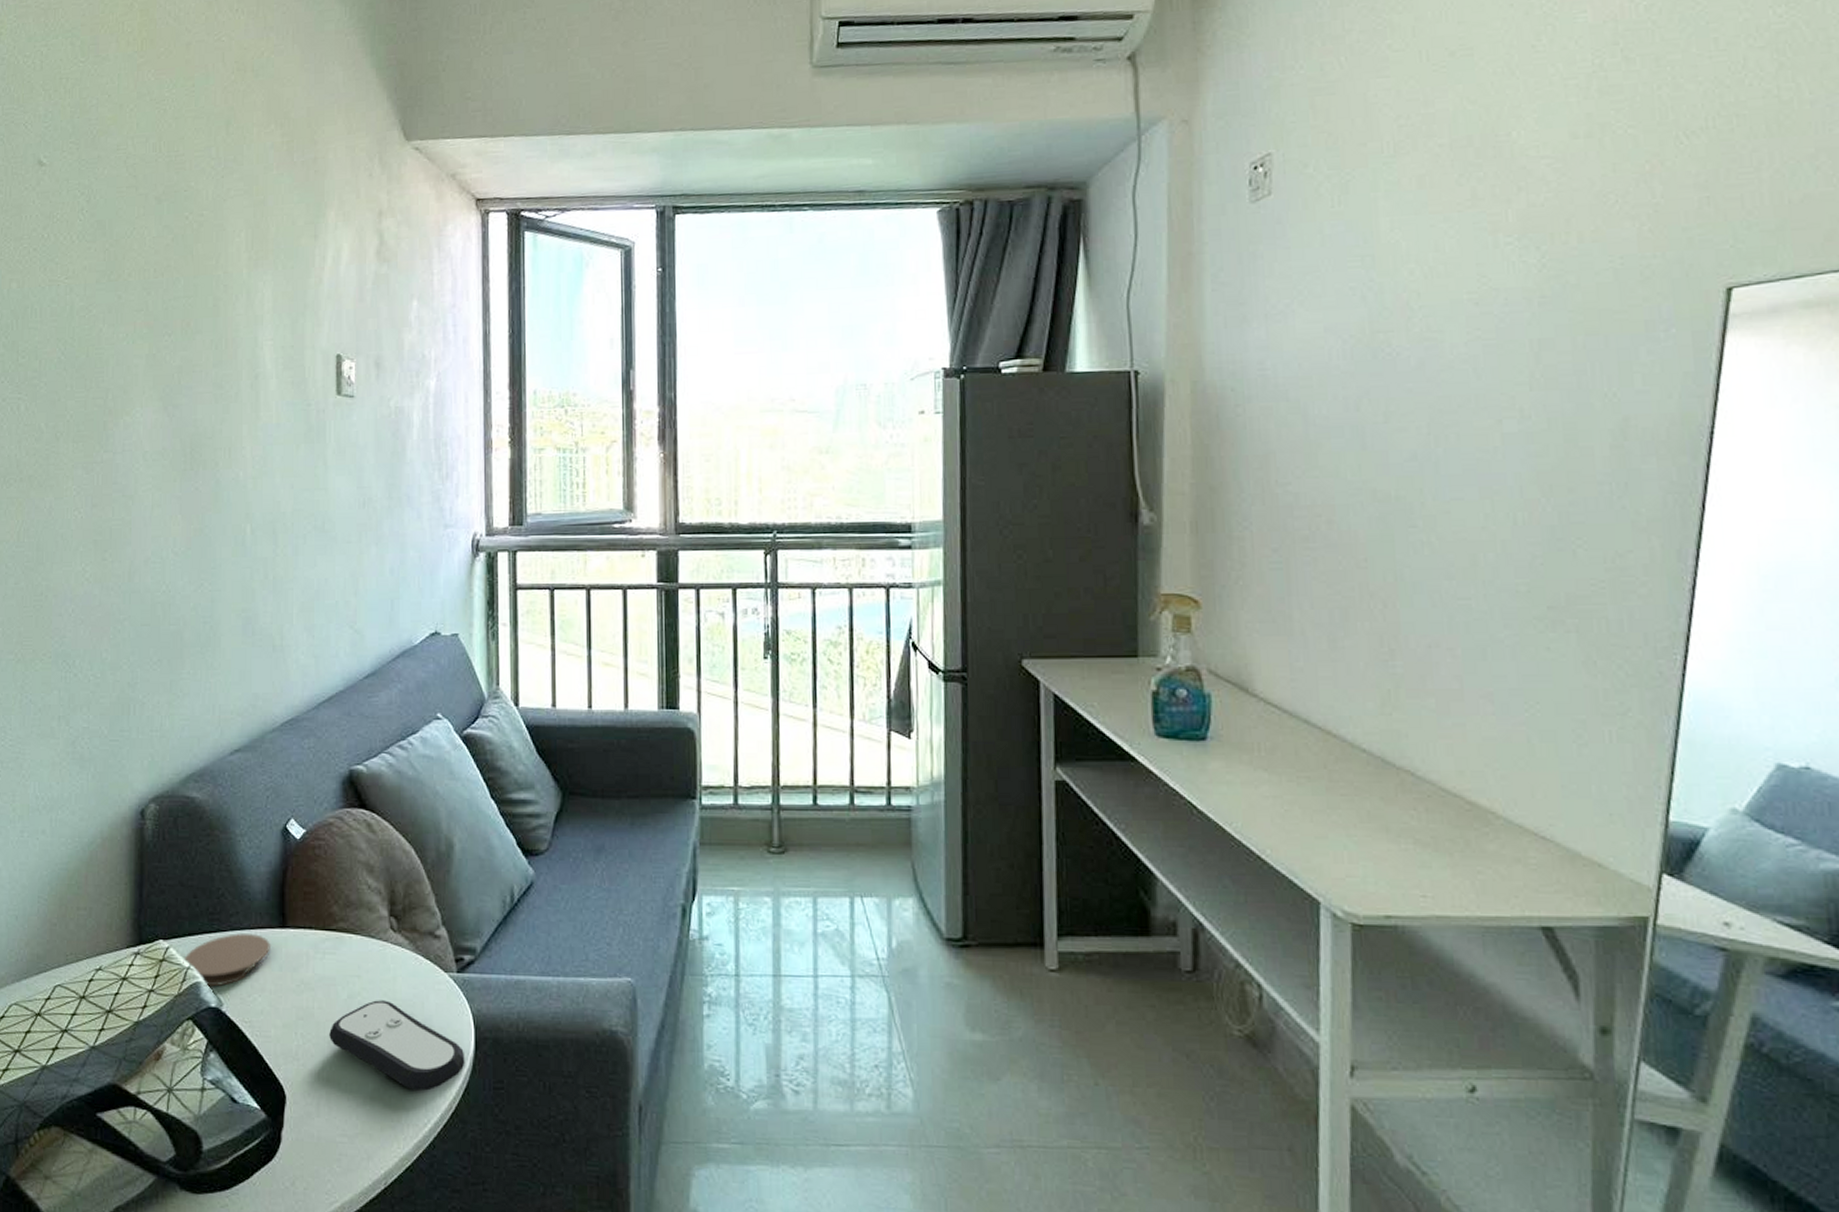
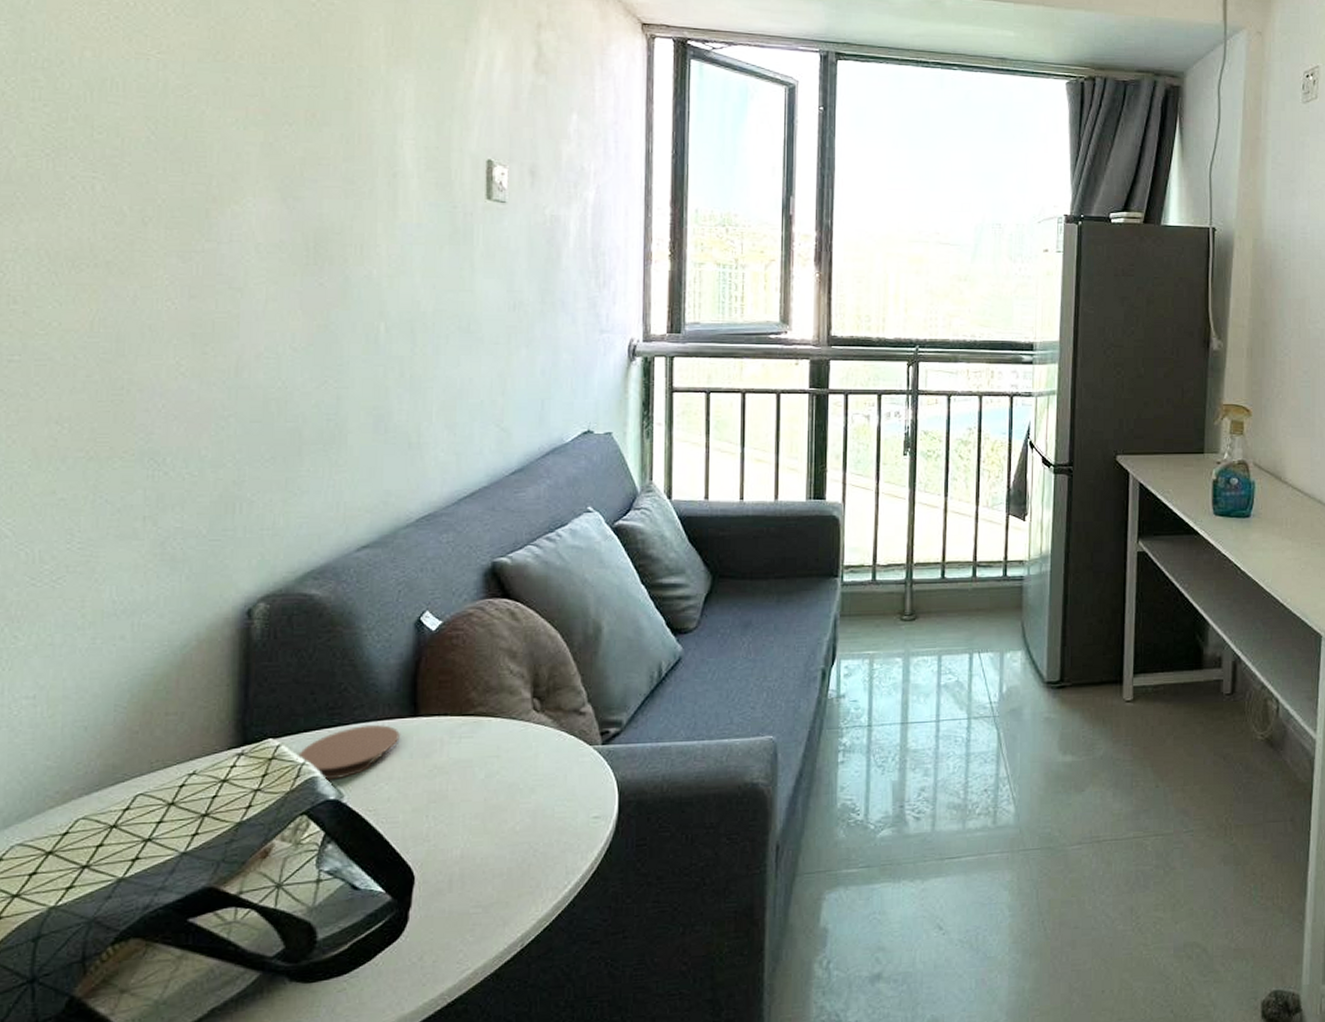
remote control: present [329,1000,465,1091] -> none [464,776,608,856]

